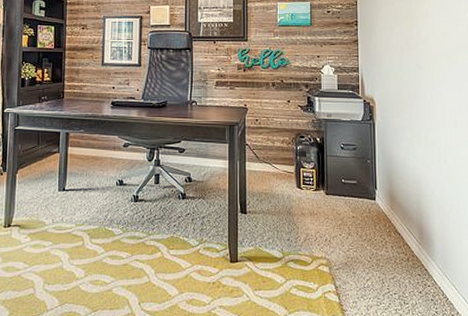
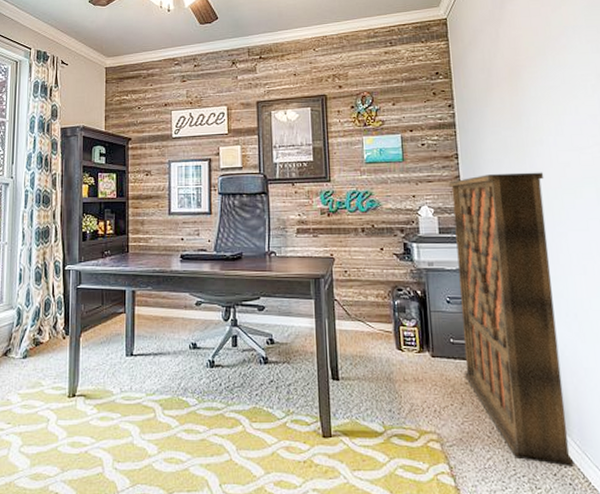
storage cabinet: none [348,39,436,287] -> present [448,172,575,468]

